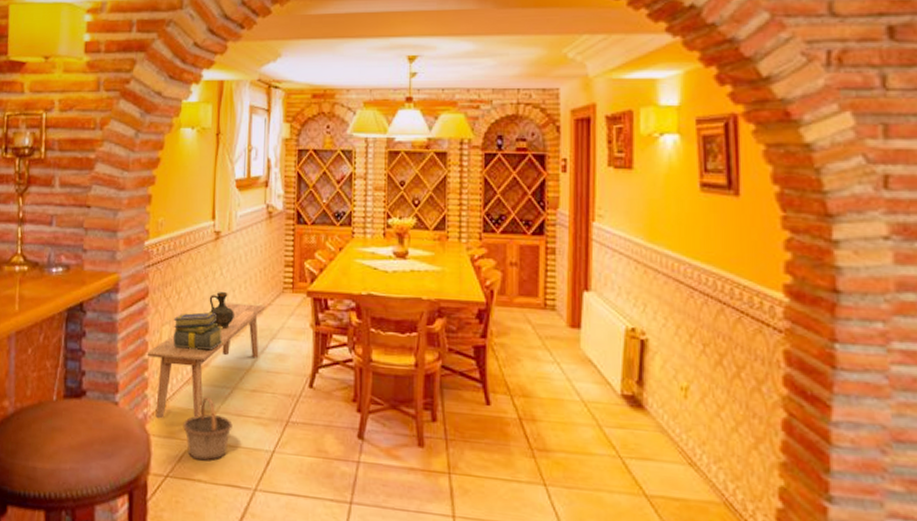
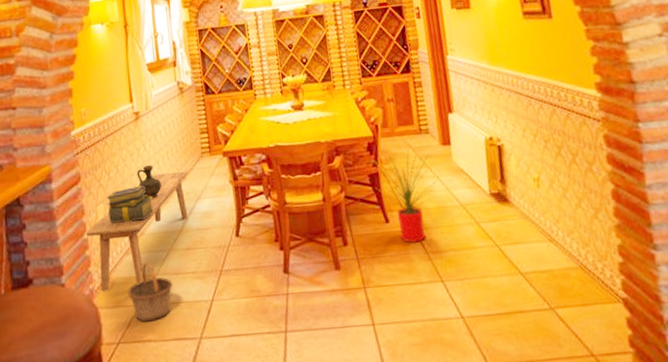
house plant: none [480,324,555,435] -> present [373,149,438,243]

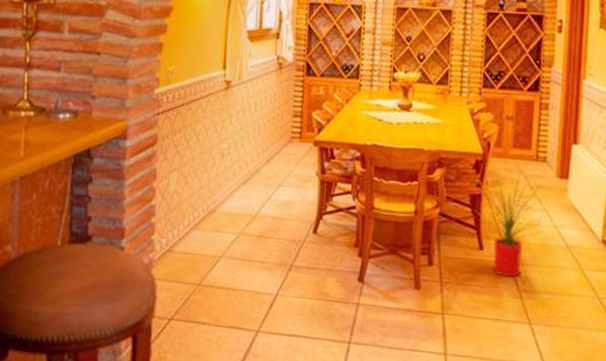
bench: present [85,170,189,292] -> none [154,150,274,264]
stack of books: present [106,184,155,224] -> none [181,159,231,197]
basket: present [127,263,173,322] -> none [188,242,238,304]
ceramic jug: present [136,165,162,199] -> none [218,140,242,176]

